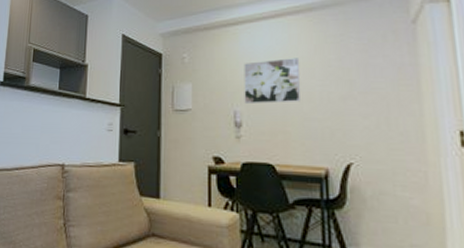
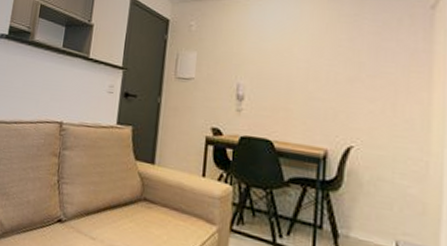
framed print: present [244,58,300,103] -> none [248,34,310,80]

